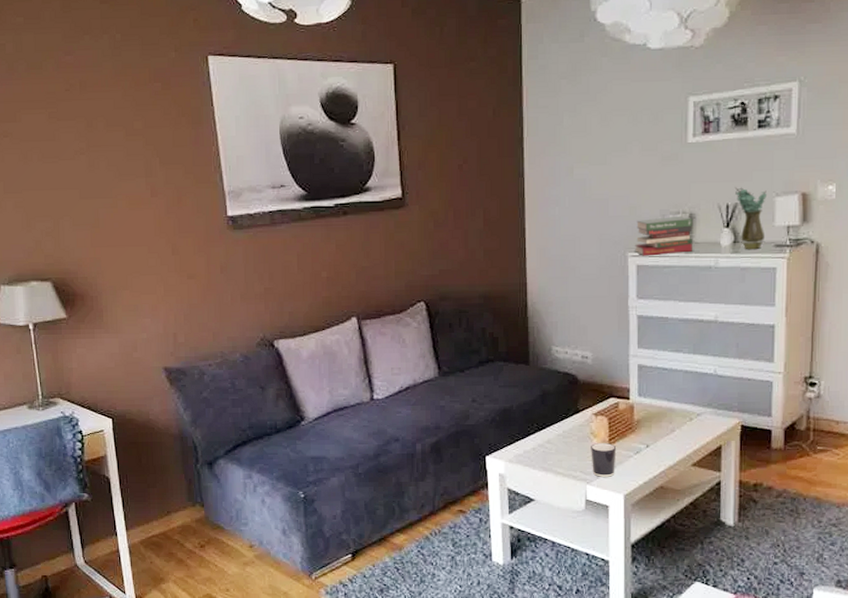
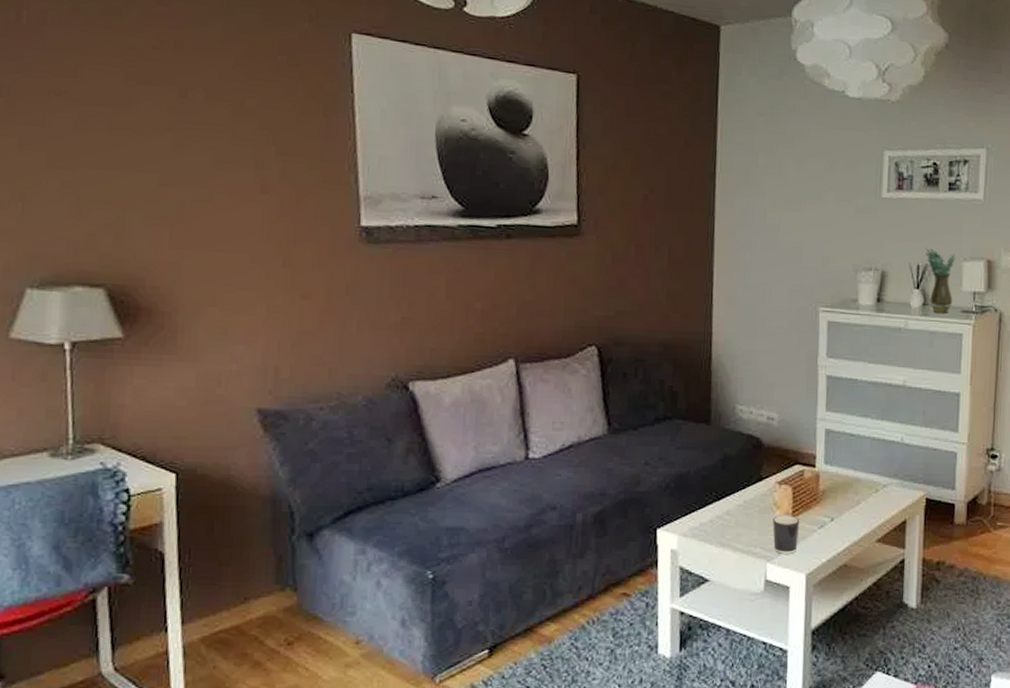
books: present [635,216,693,256] -> none [826,272,884,313]

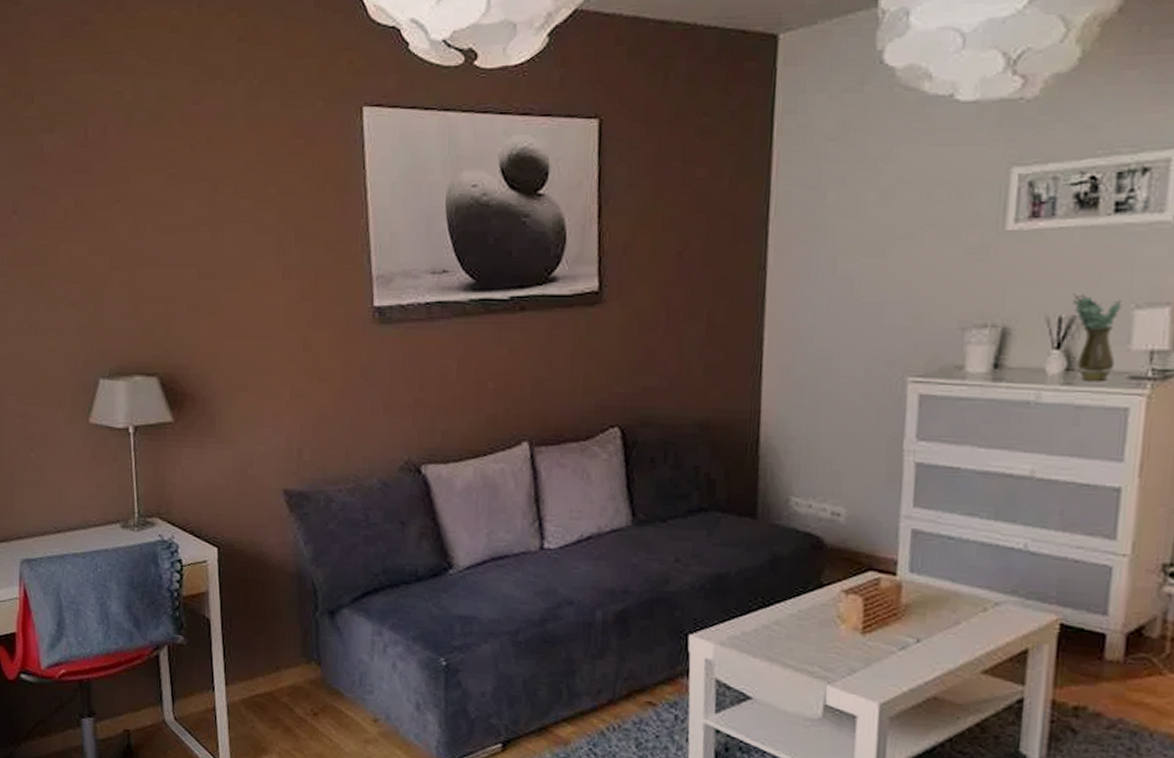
mug: present [772,516,800,554] -> none [835,630,873,677]

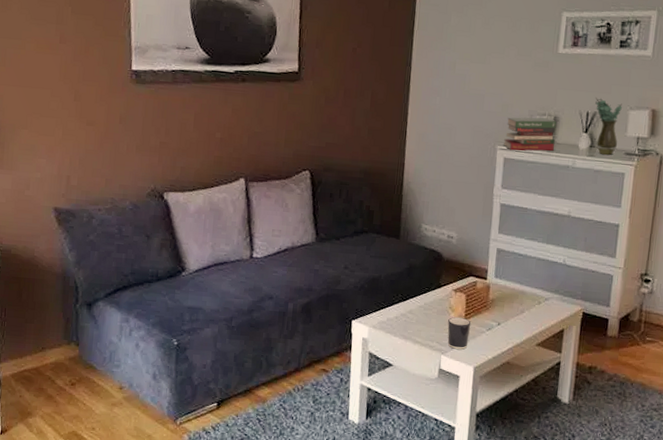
mug: none [835,630,873,677] -> present [447,317,471,349]
books: none [918,331,1006,383] -> present [503,117,557,152]

